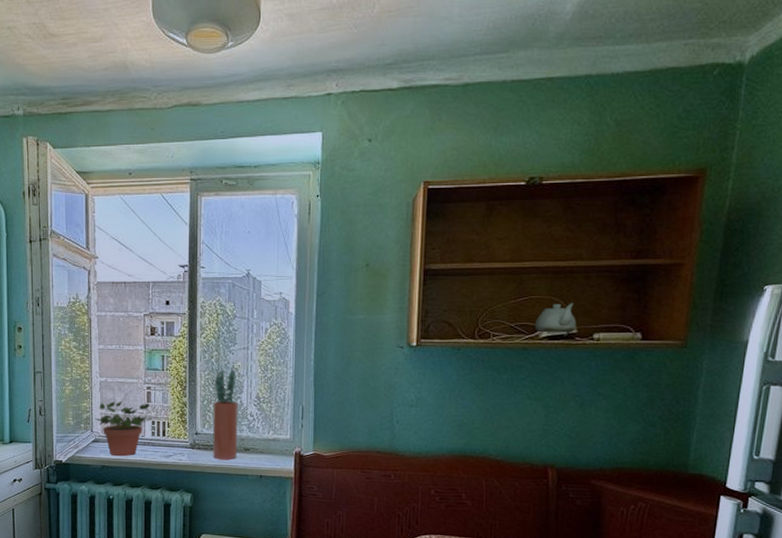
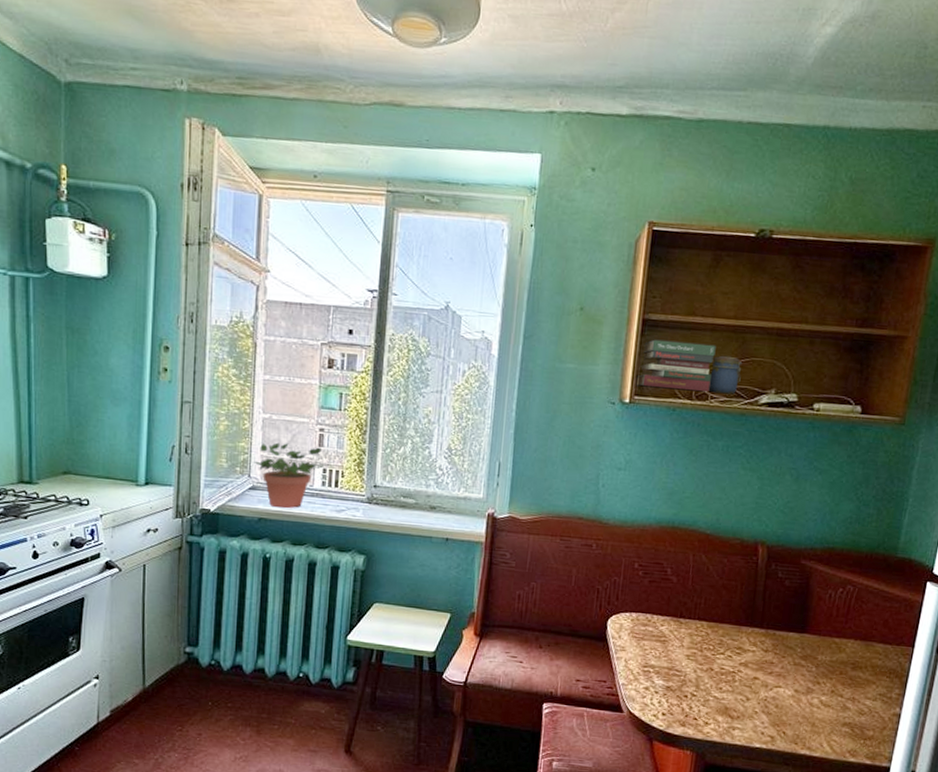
vase: present [212,361,238,460] -> none [392,406,427,519]
books: none [421,287,495,331] -> present [635,339,716,393]
jar: none [490,297,521,331] -> present [708,356,743,395]
teapot: present [534,303,577,333] -> none [754,368,798,401]

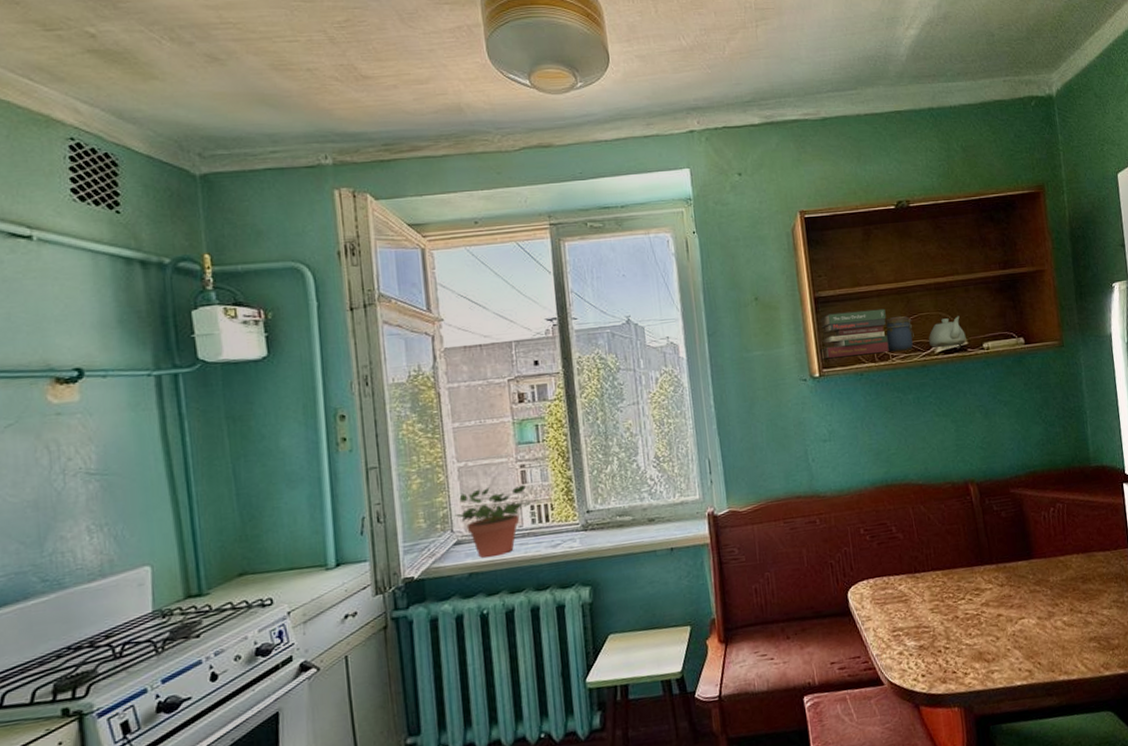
teapot: none [754,368,798,401] -> present [928,316,966,349]

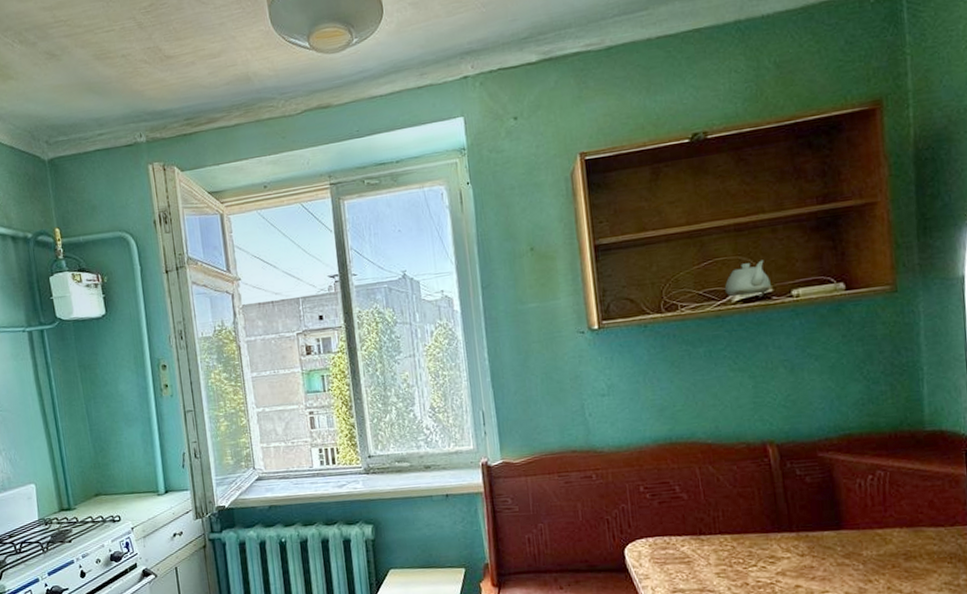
potted plant: present [454,484,534,558] -> none [256,429,322,493]
books: present [820,308,889,360] -> none [601,254,678,311]
jar: present [885,316,914,352] -> none [674,262,708,302]

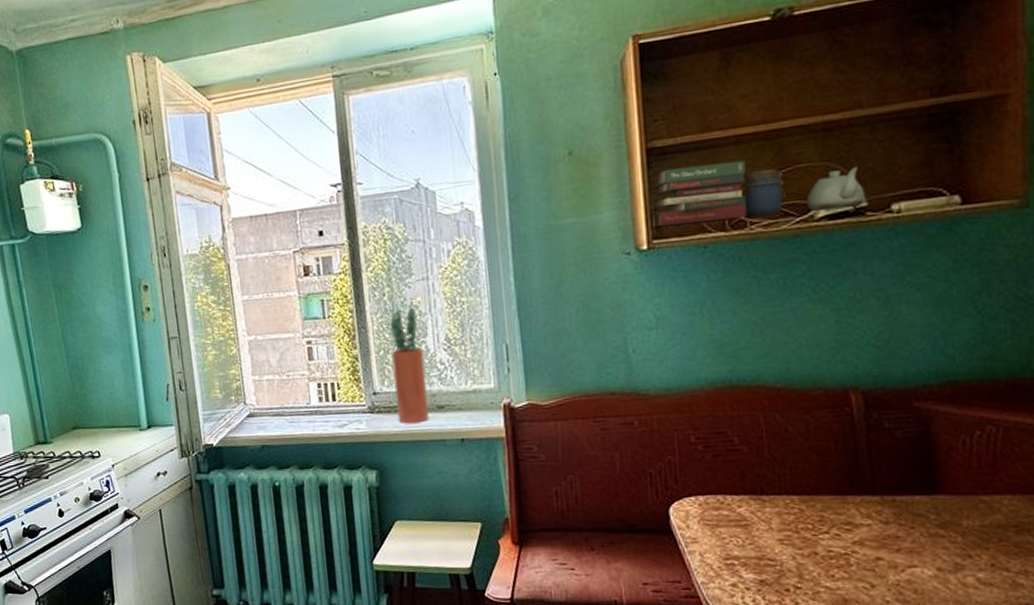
vase: none [383,372,418,483] -> present [390,297,430,424]
books: none [601,254,678,311] -> present [652,160,747,228]
jar: none [674,262,708,302] -> present [743,169,786,218]

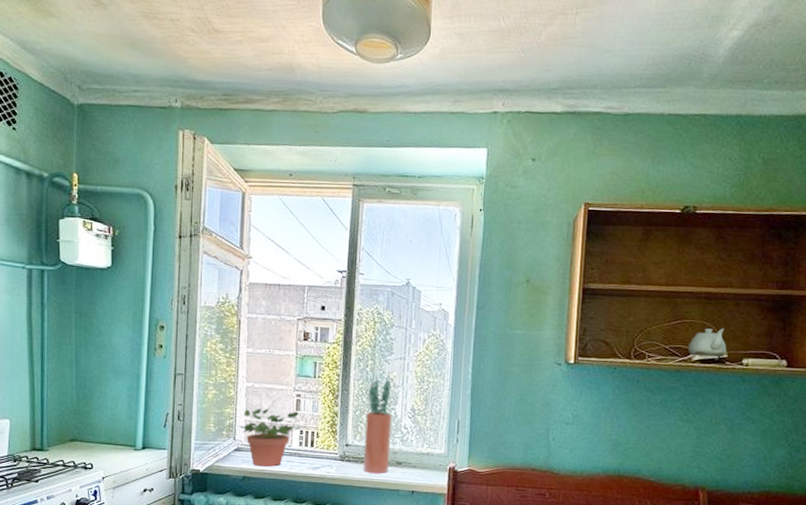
potted plant: none [247,361,321,432] -> present [238,408,304,467]
books: present [652,160,747,228] -> none [579,306,651,352]
jar: present [743,169,786,218] -> none [645,319,675,353]

